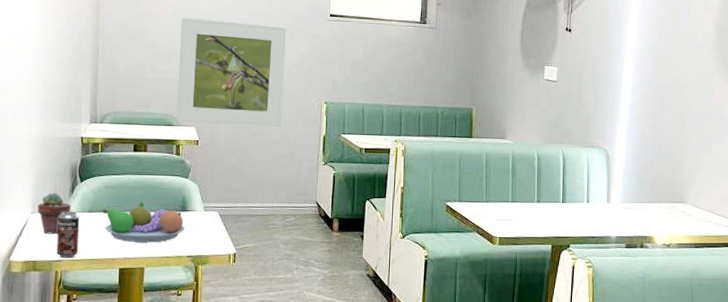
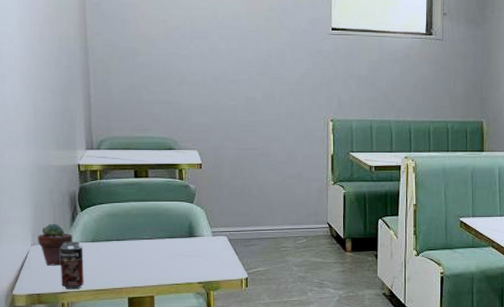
fruit bowl: present [102,201,185,243] -> none [106,228,193,271]
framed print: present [176,17,287,127] -> none [175,35,288,147]

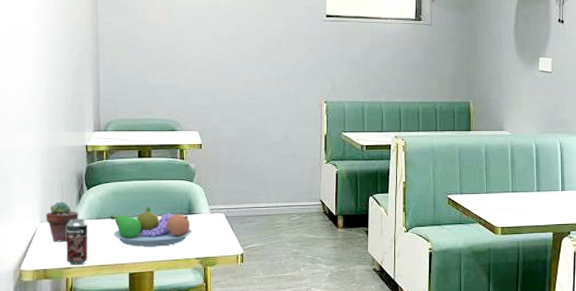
fruit bowl: none [106,228,193,271] -> present [110,206,192,247]

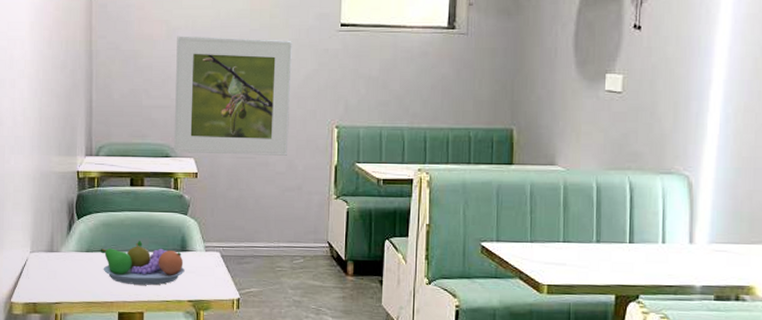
potted succulent: present [46,201,79,242] -> none [36,231,69,275]
beverage can: present [66,219,88,265] -> none [56,250,78,301]
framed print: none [178,23,285,128] -> present [173,36,292,156]

